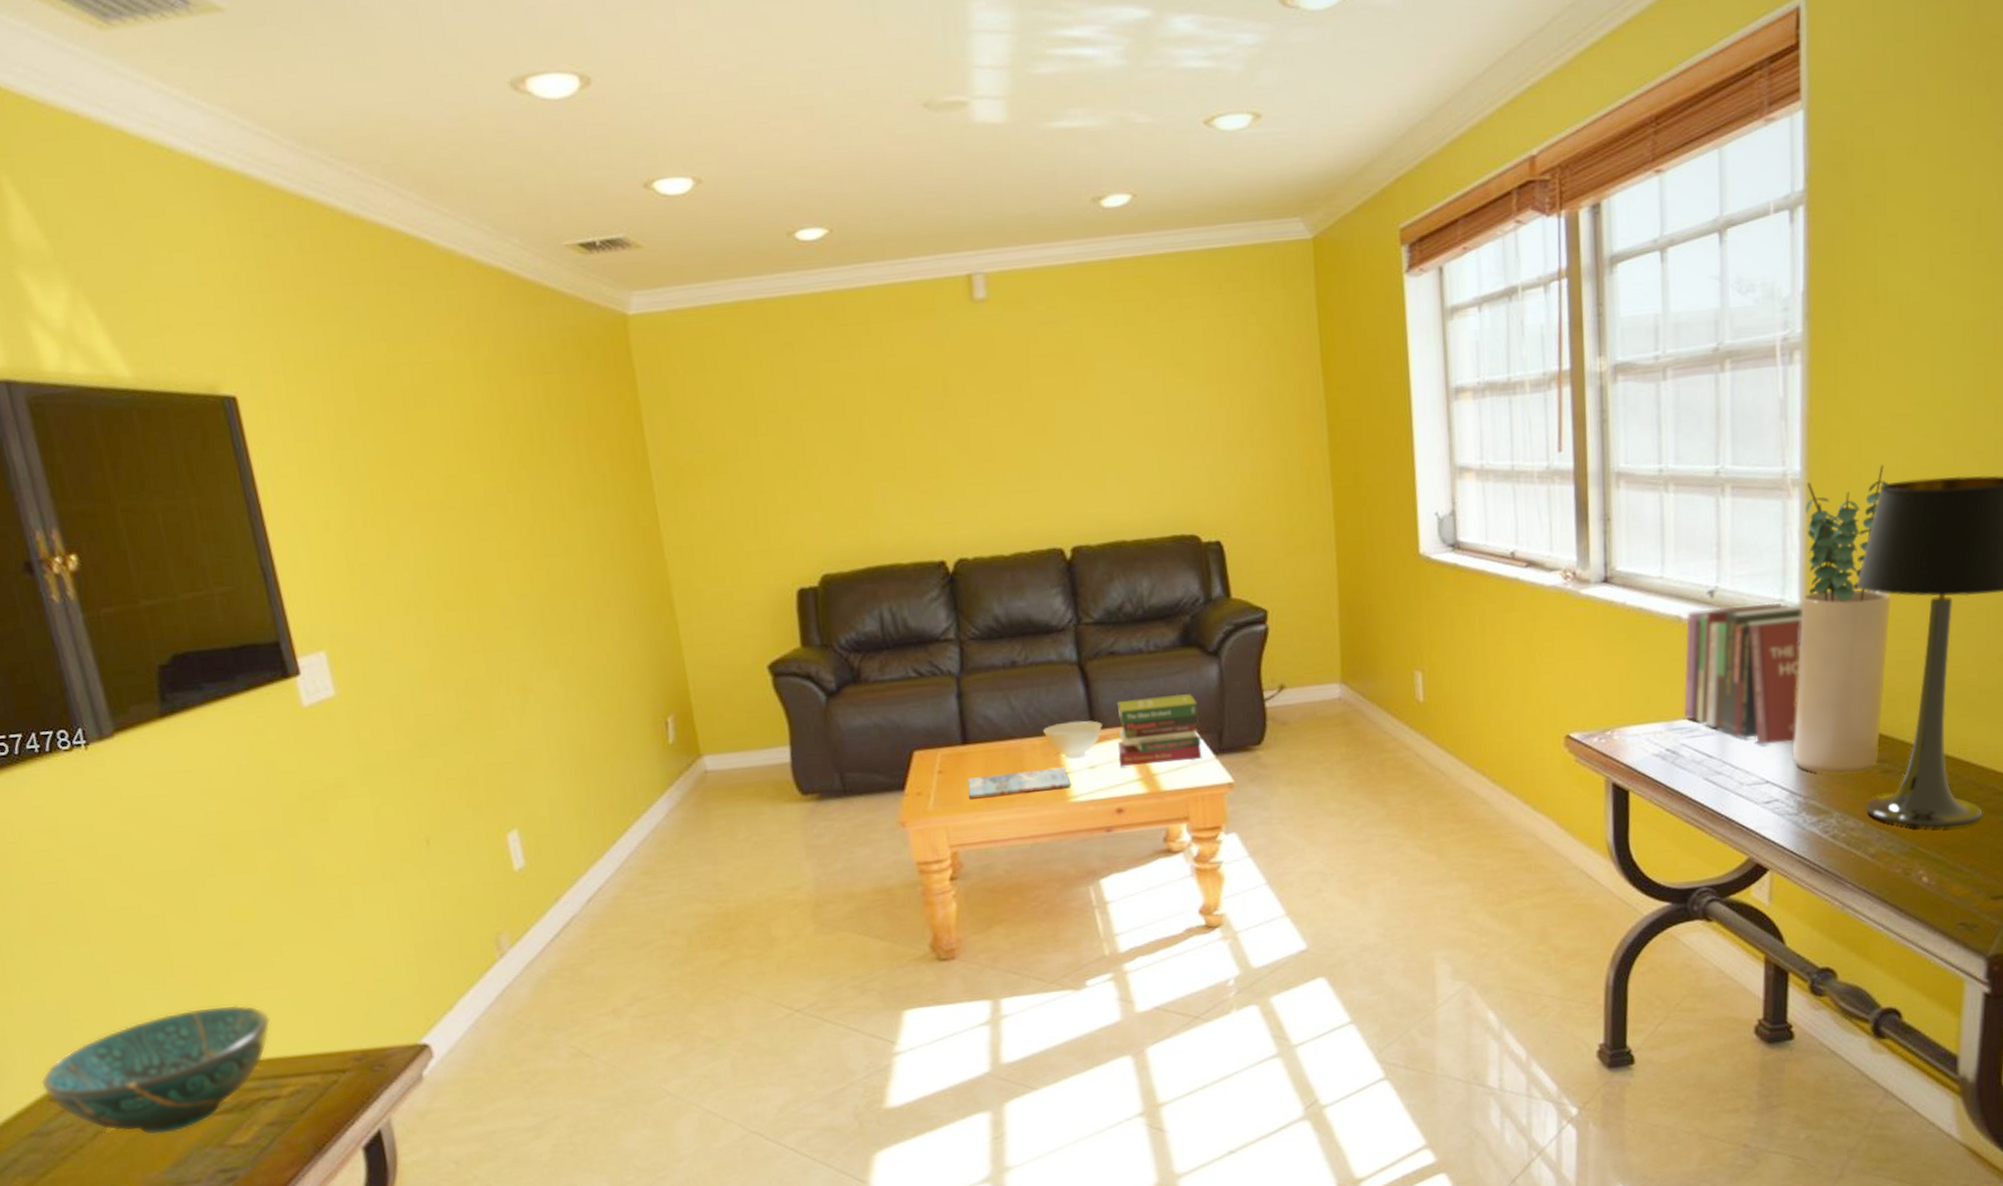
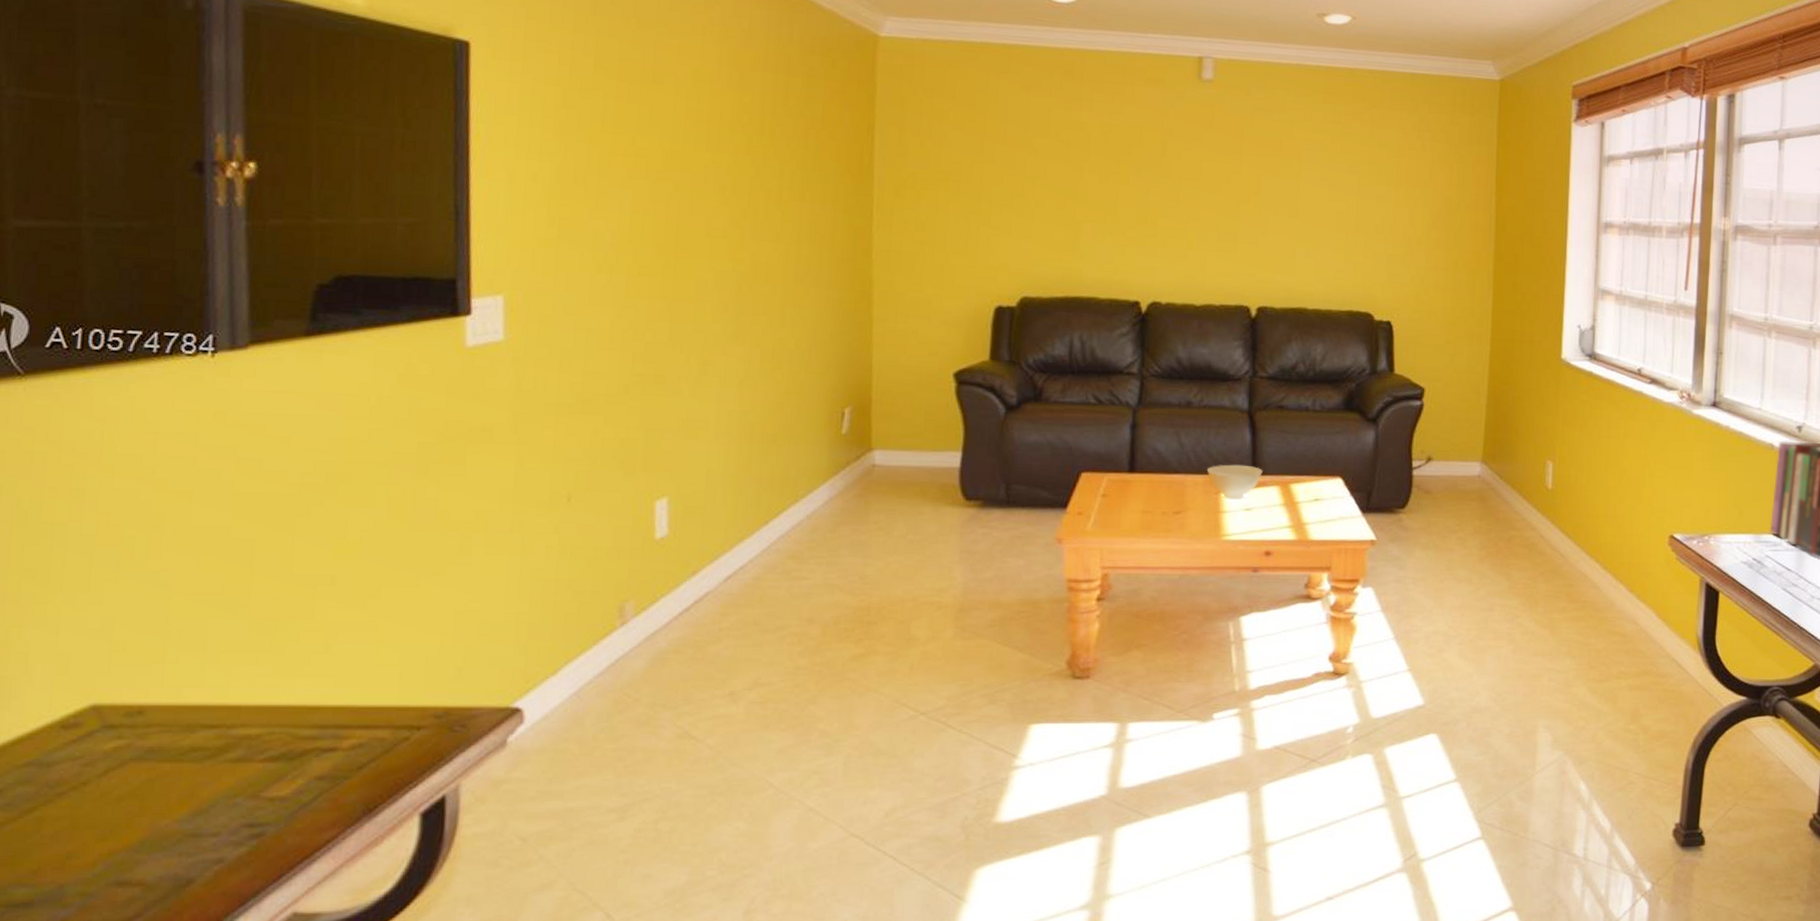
decorative bowl: present [41,1005,271,1136] -> none [56,642,349,779]
magazine: present [968,766,1072,798] -> none [1127,504,1226,525]
books: present [1116,694,1202,766] -> none [1274,451,1353,514]

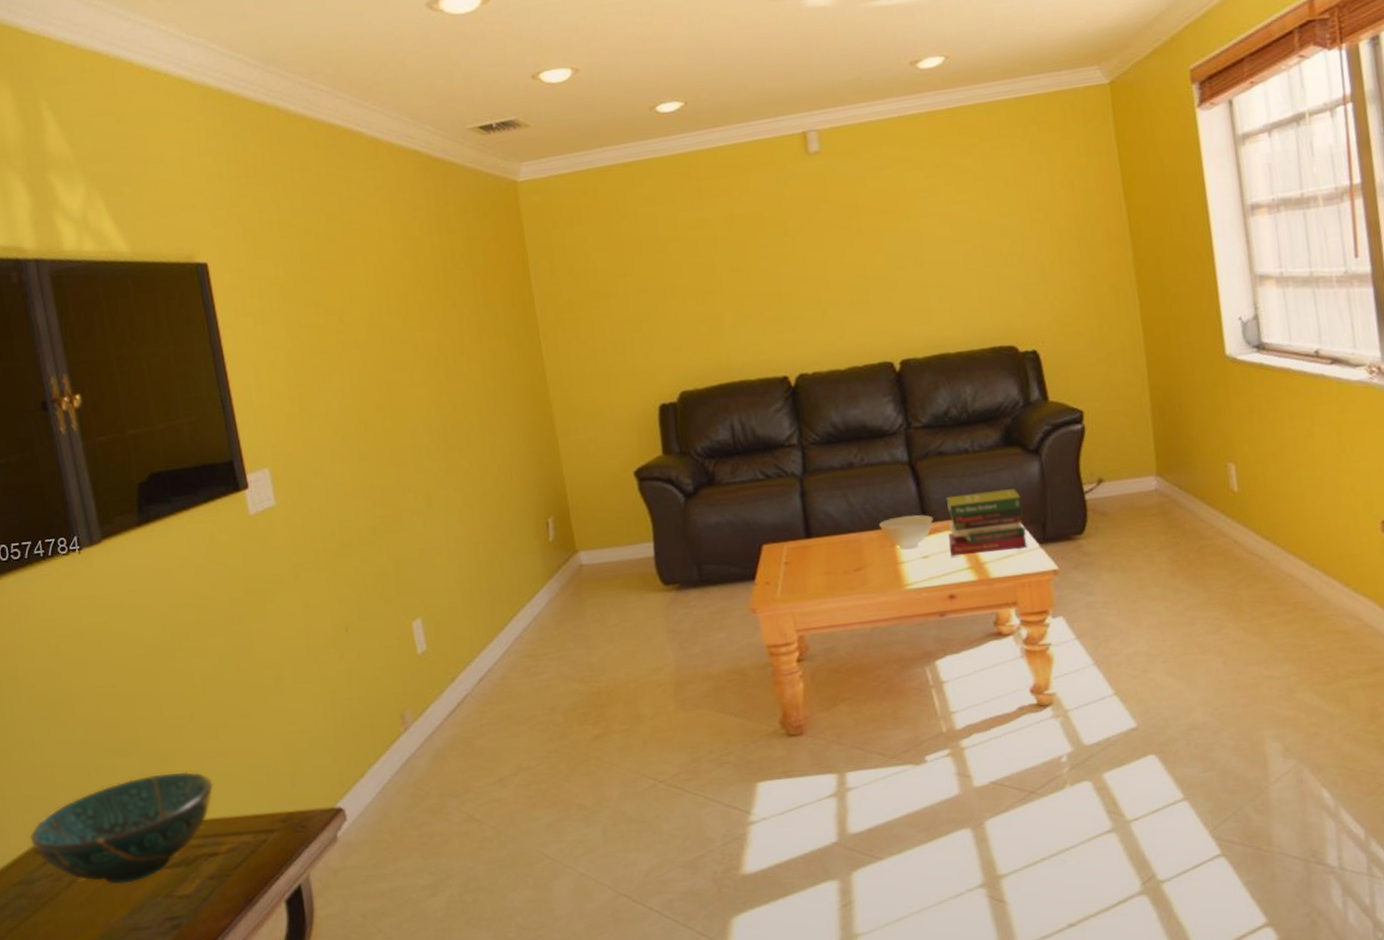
decorative bowl: none [56,642,349,779] -> present [30,771,214,886]
books: none [1274,451,1353,514] -> present [945,489,1027,556]

